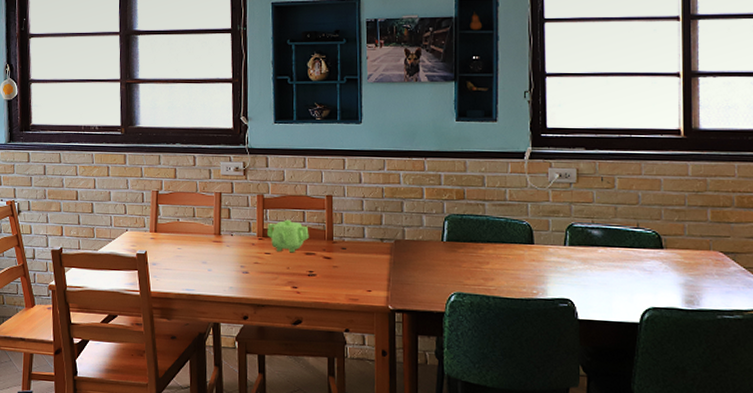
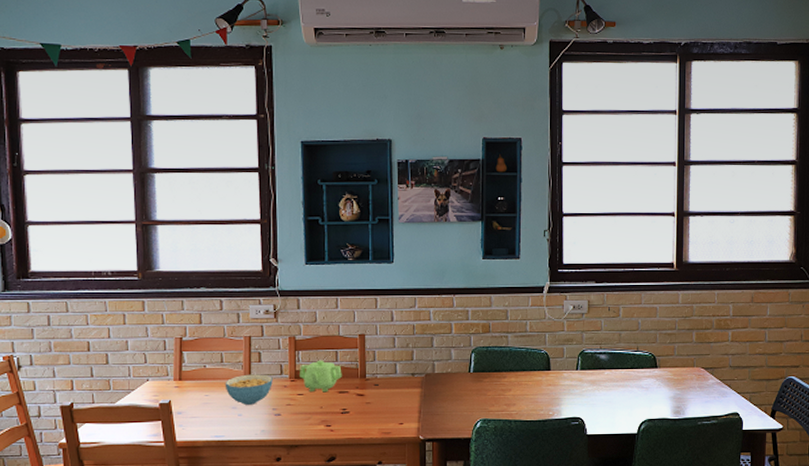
cereal bowl: none [196,230,241,261] -> present [225,374,273,405]

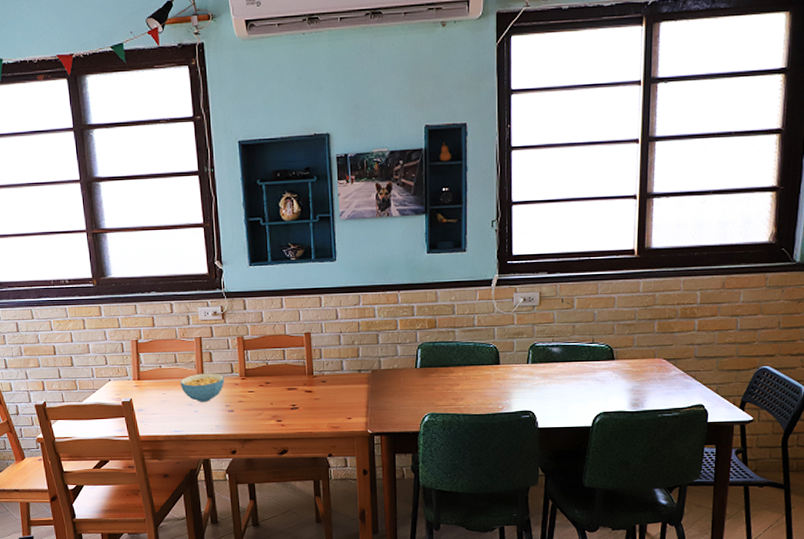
teapot: present [300,360,342,393] -> none [249,358,290,390]

